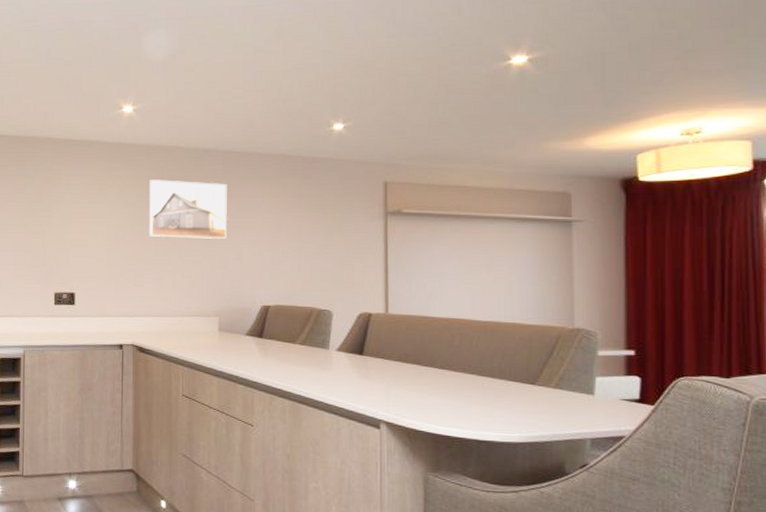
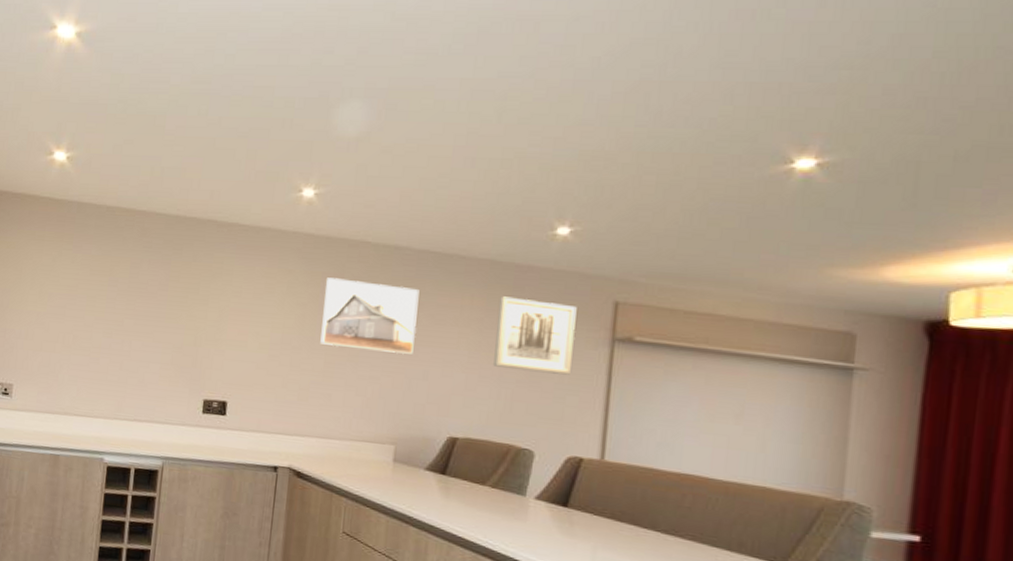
wall art: none [293,184,355,245] -> present [493,296,577,375]

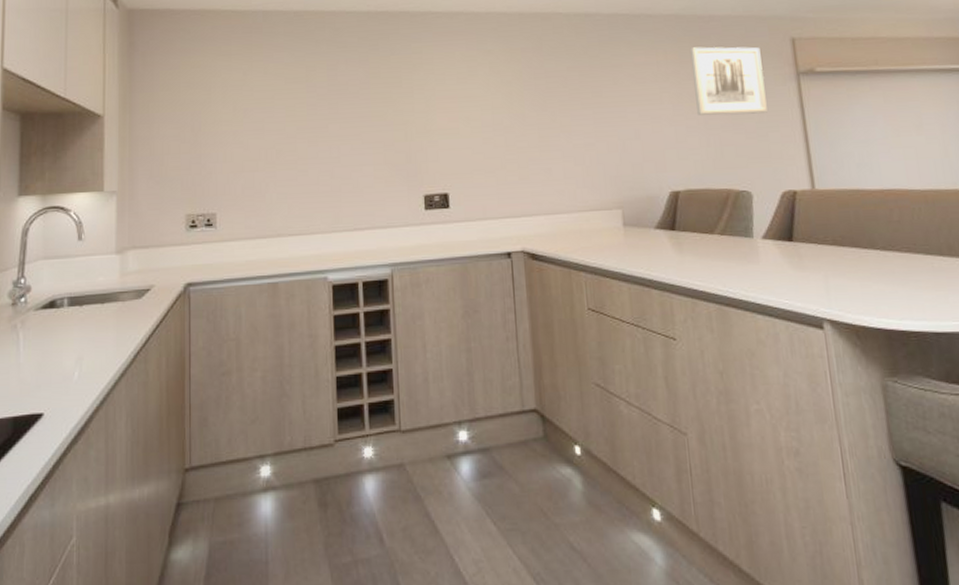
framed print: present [320,277,420,354] -> none [526,51,621,119]

